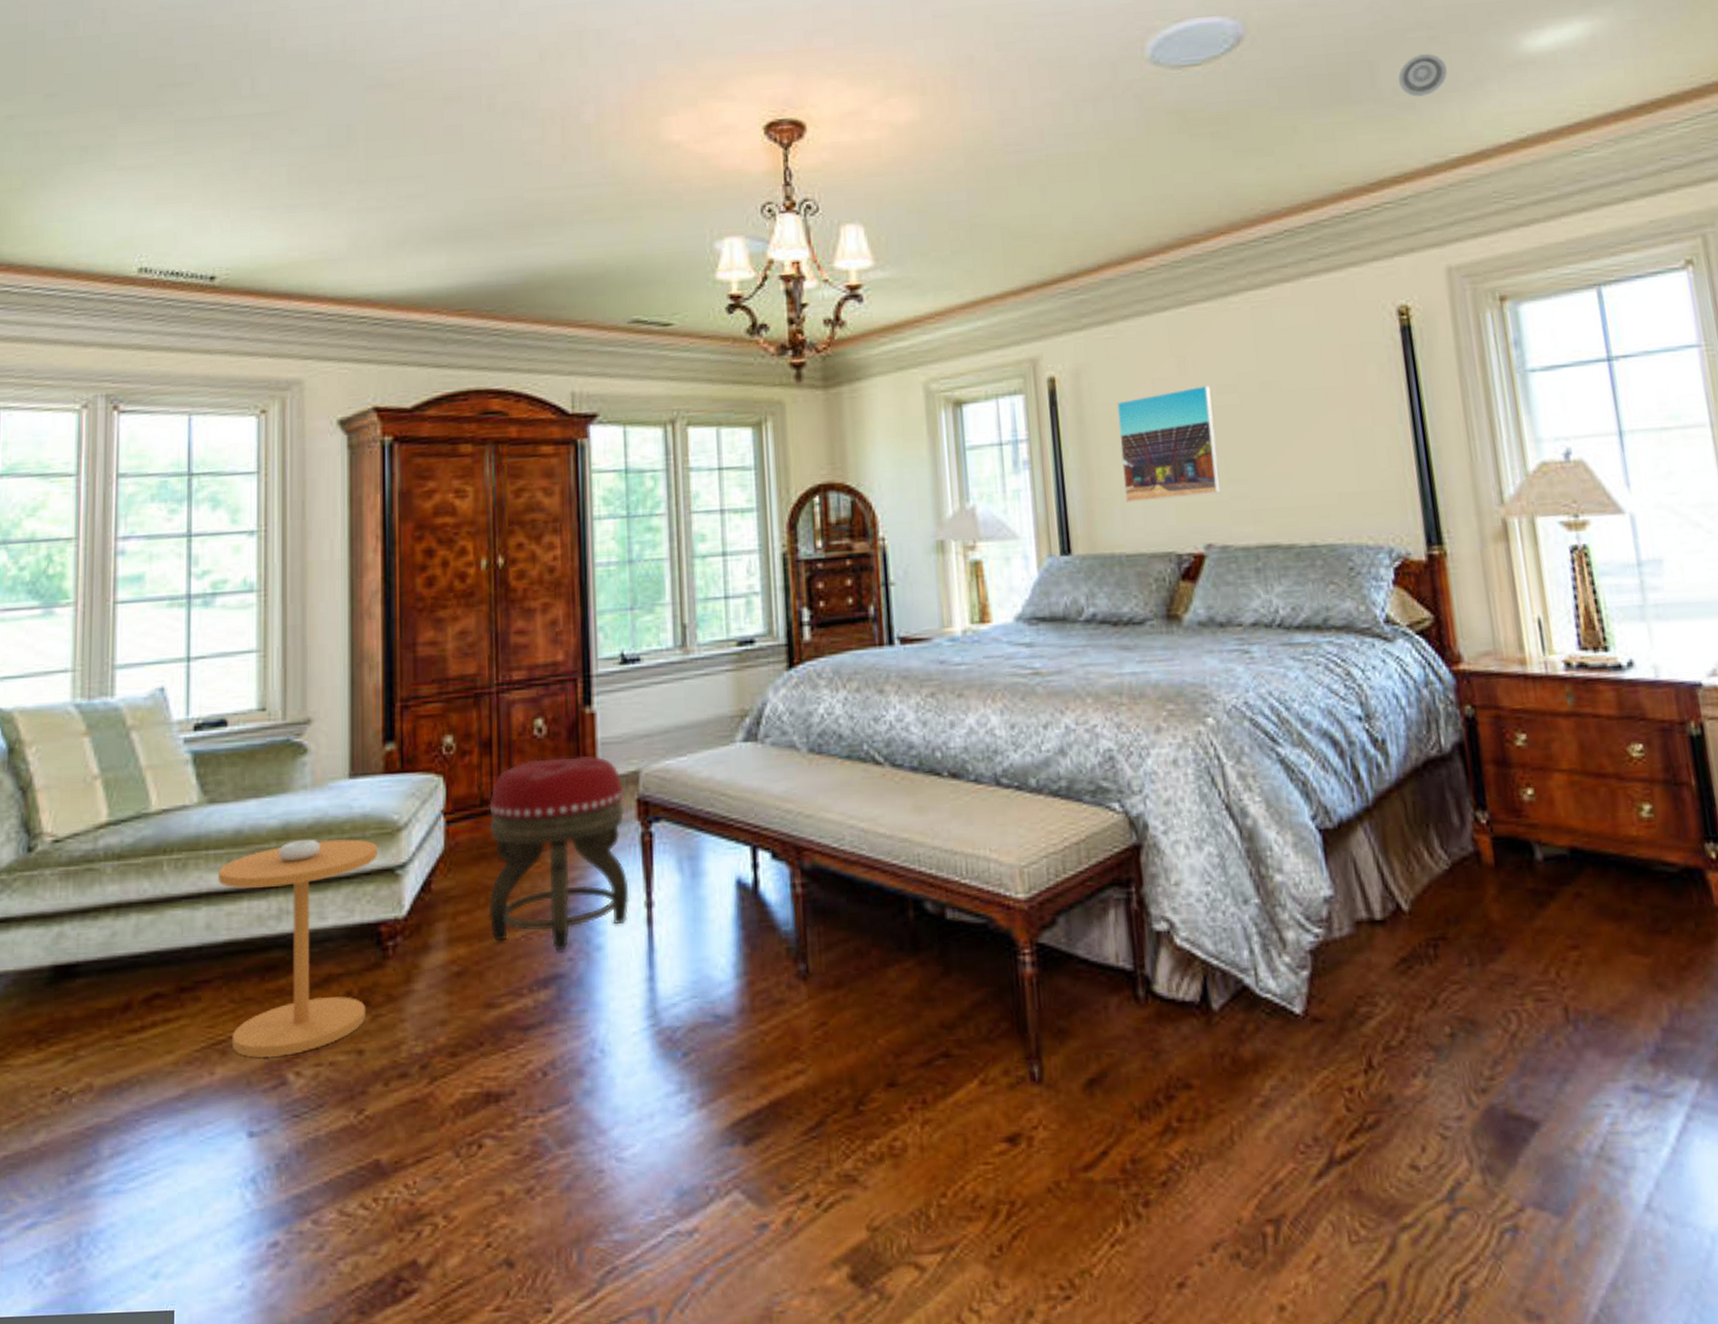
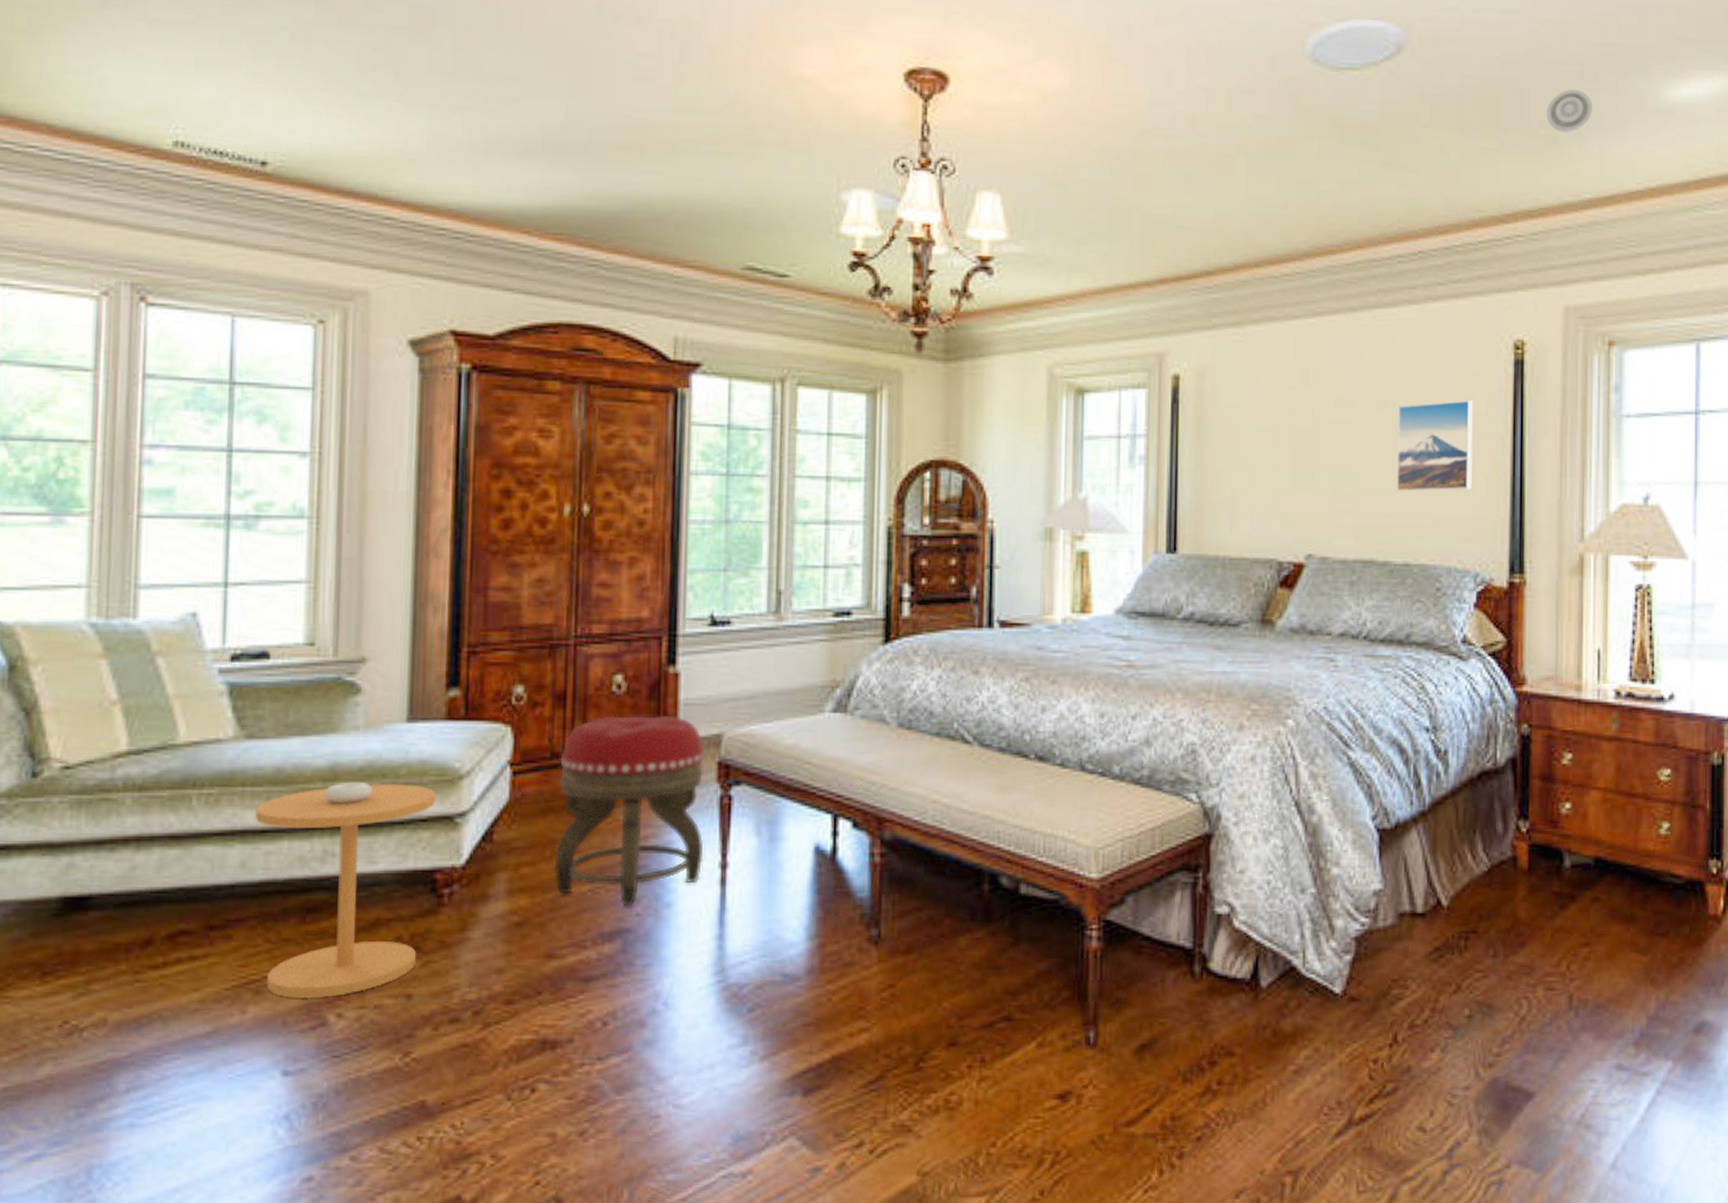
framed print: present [1116,385,1221,503] -> none [1235,398,1329,507]
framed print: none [1283,372,1373,472] -> present [1396,400,1473,492]

